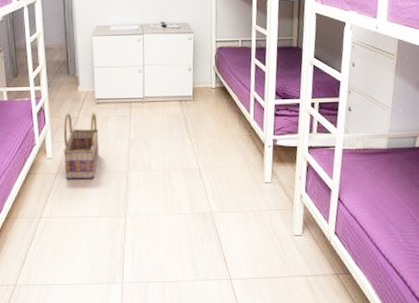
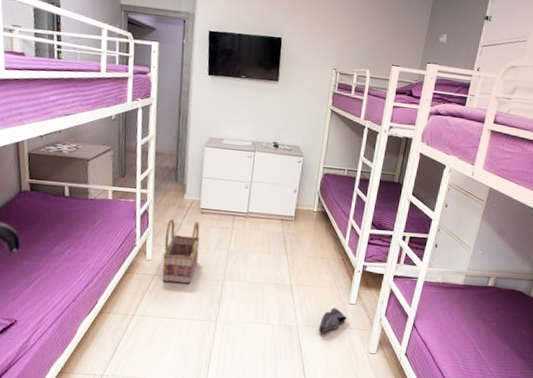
shoe: none [235,189,264,217] -> present [318,308,348,333]

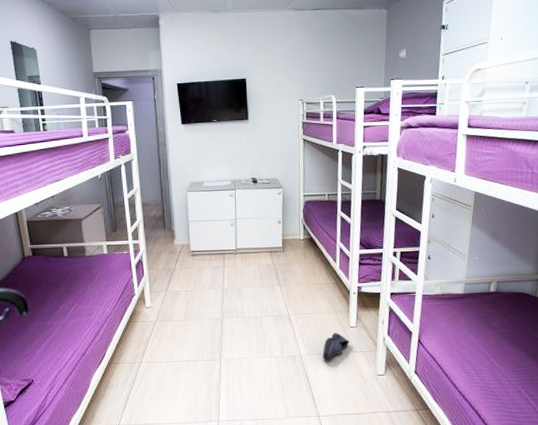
basket: present [162,218,200,284] -> none [161,263,195,327]

